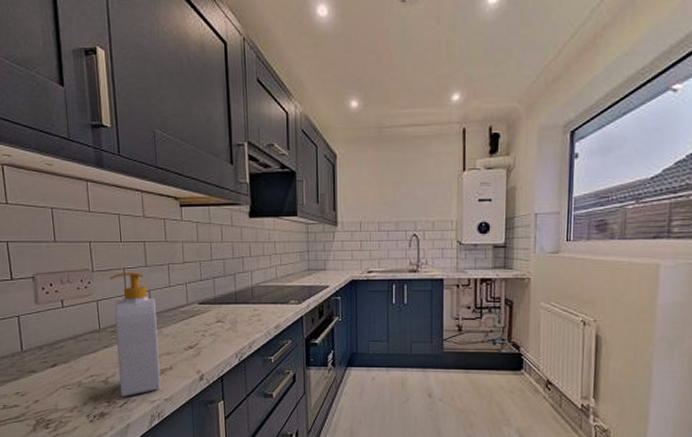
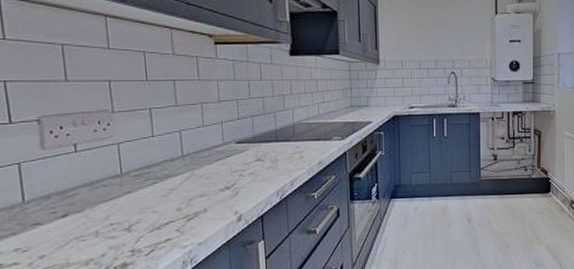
soap bottle: present [109,272,161,396] -> none [133,112,194,244]

